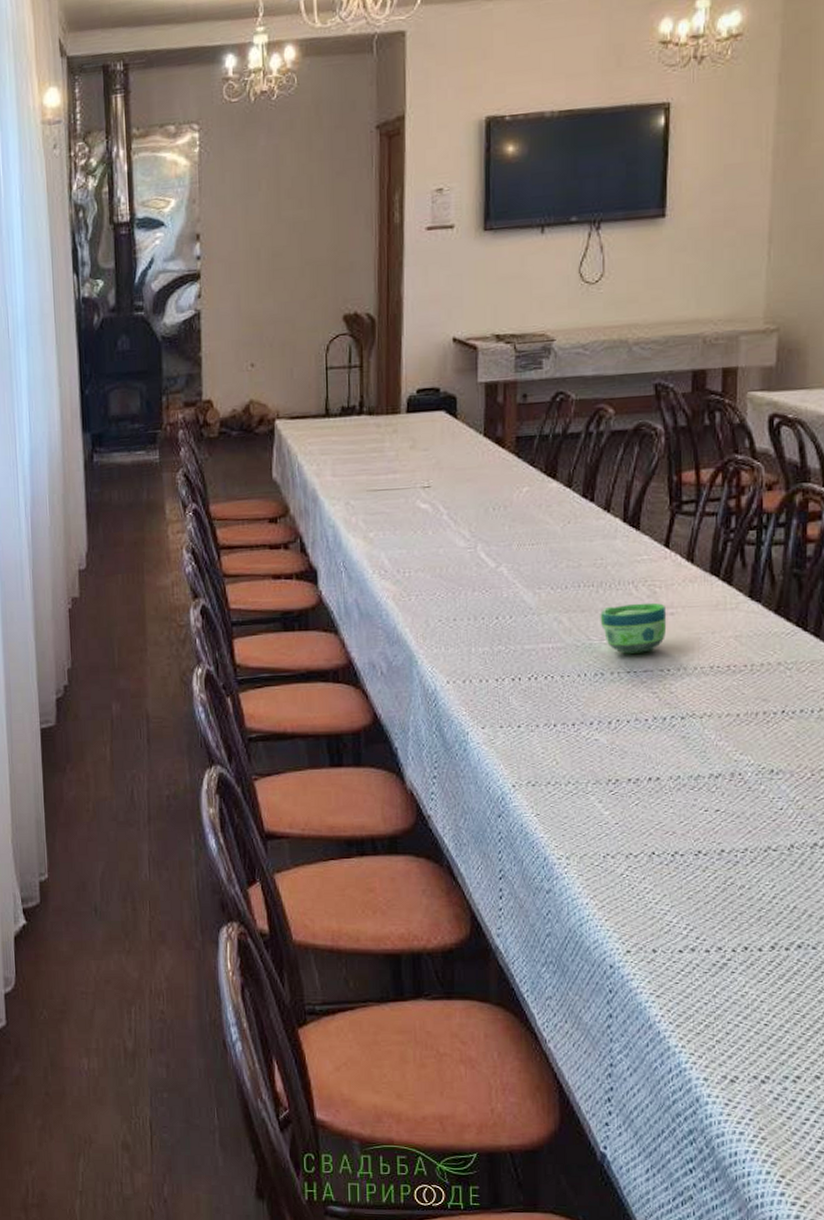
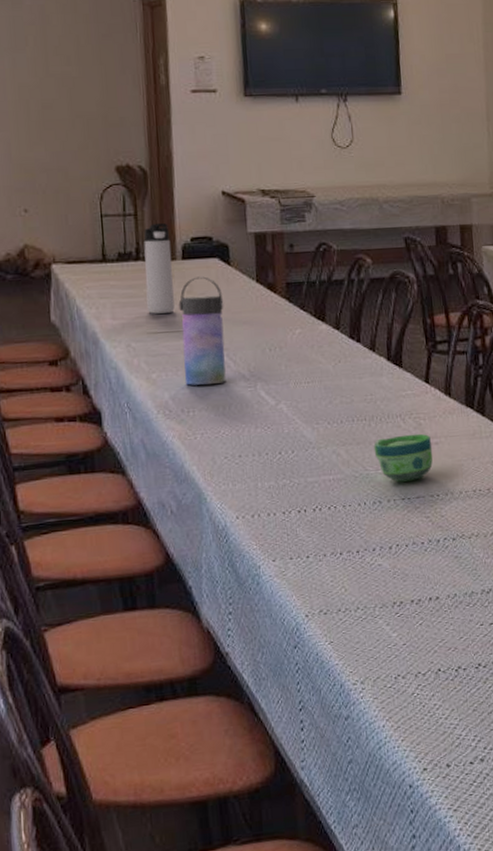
thermos bottle: none [367,374,397,471] -> present [143,222,175,314]
water bottle: none [400,431,448,545] -> present [178,276,226,385]

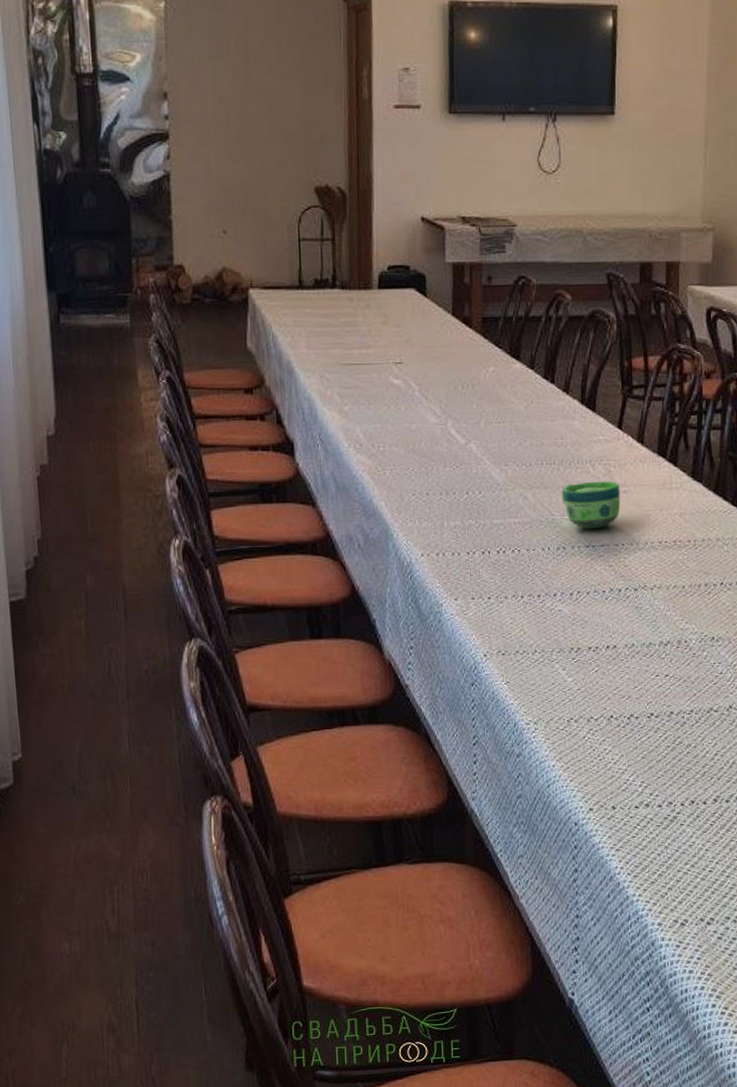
thermos bottle: present [143,222,175,314] -> none [340,249,369,345]
water bottle: present [178,276,226,385] -> none [373,307,419,420]

